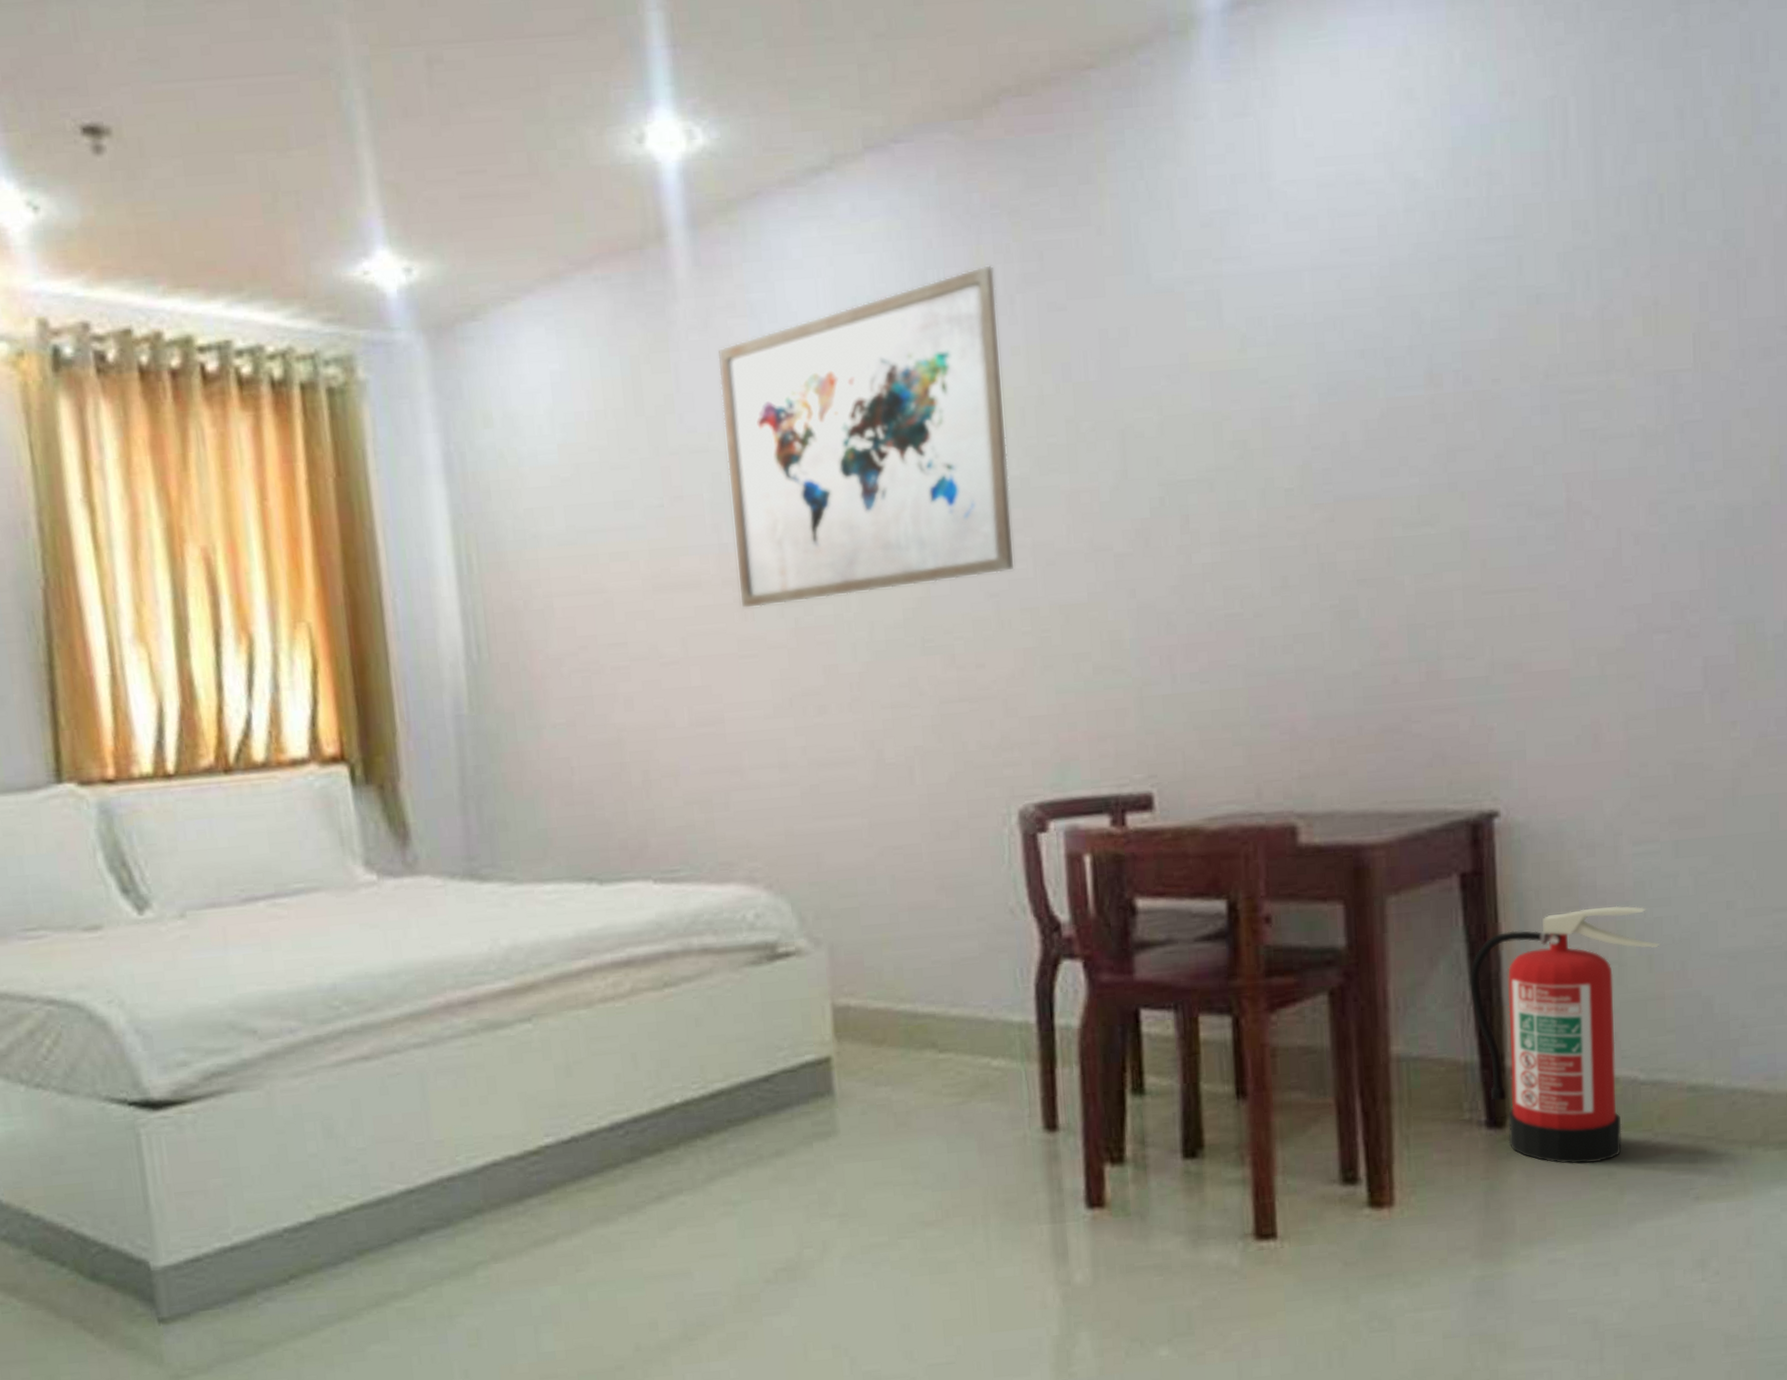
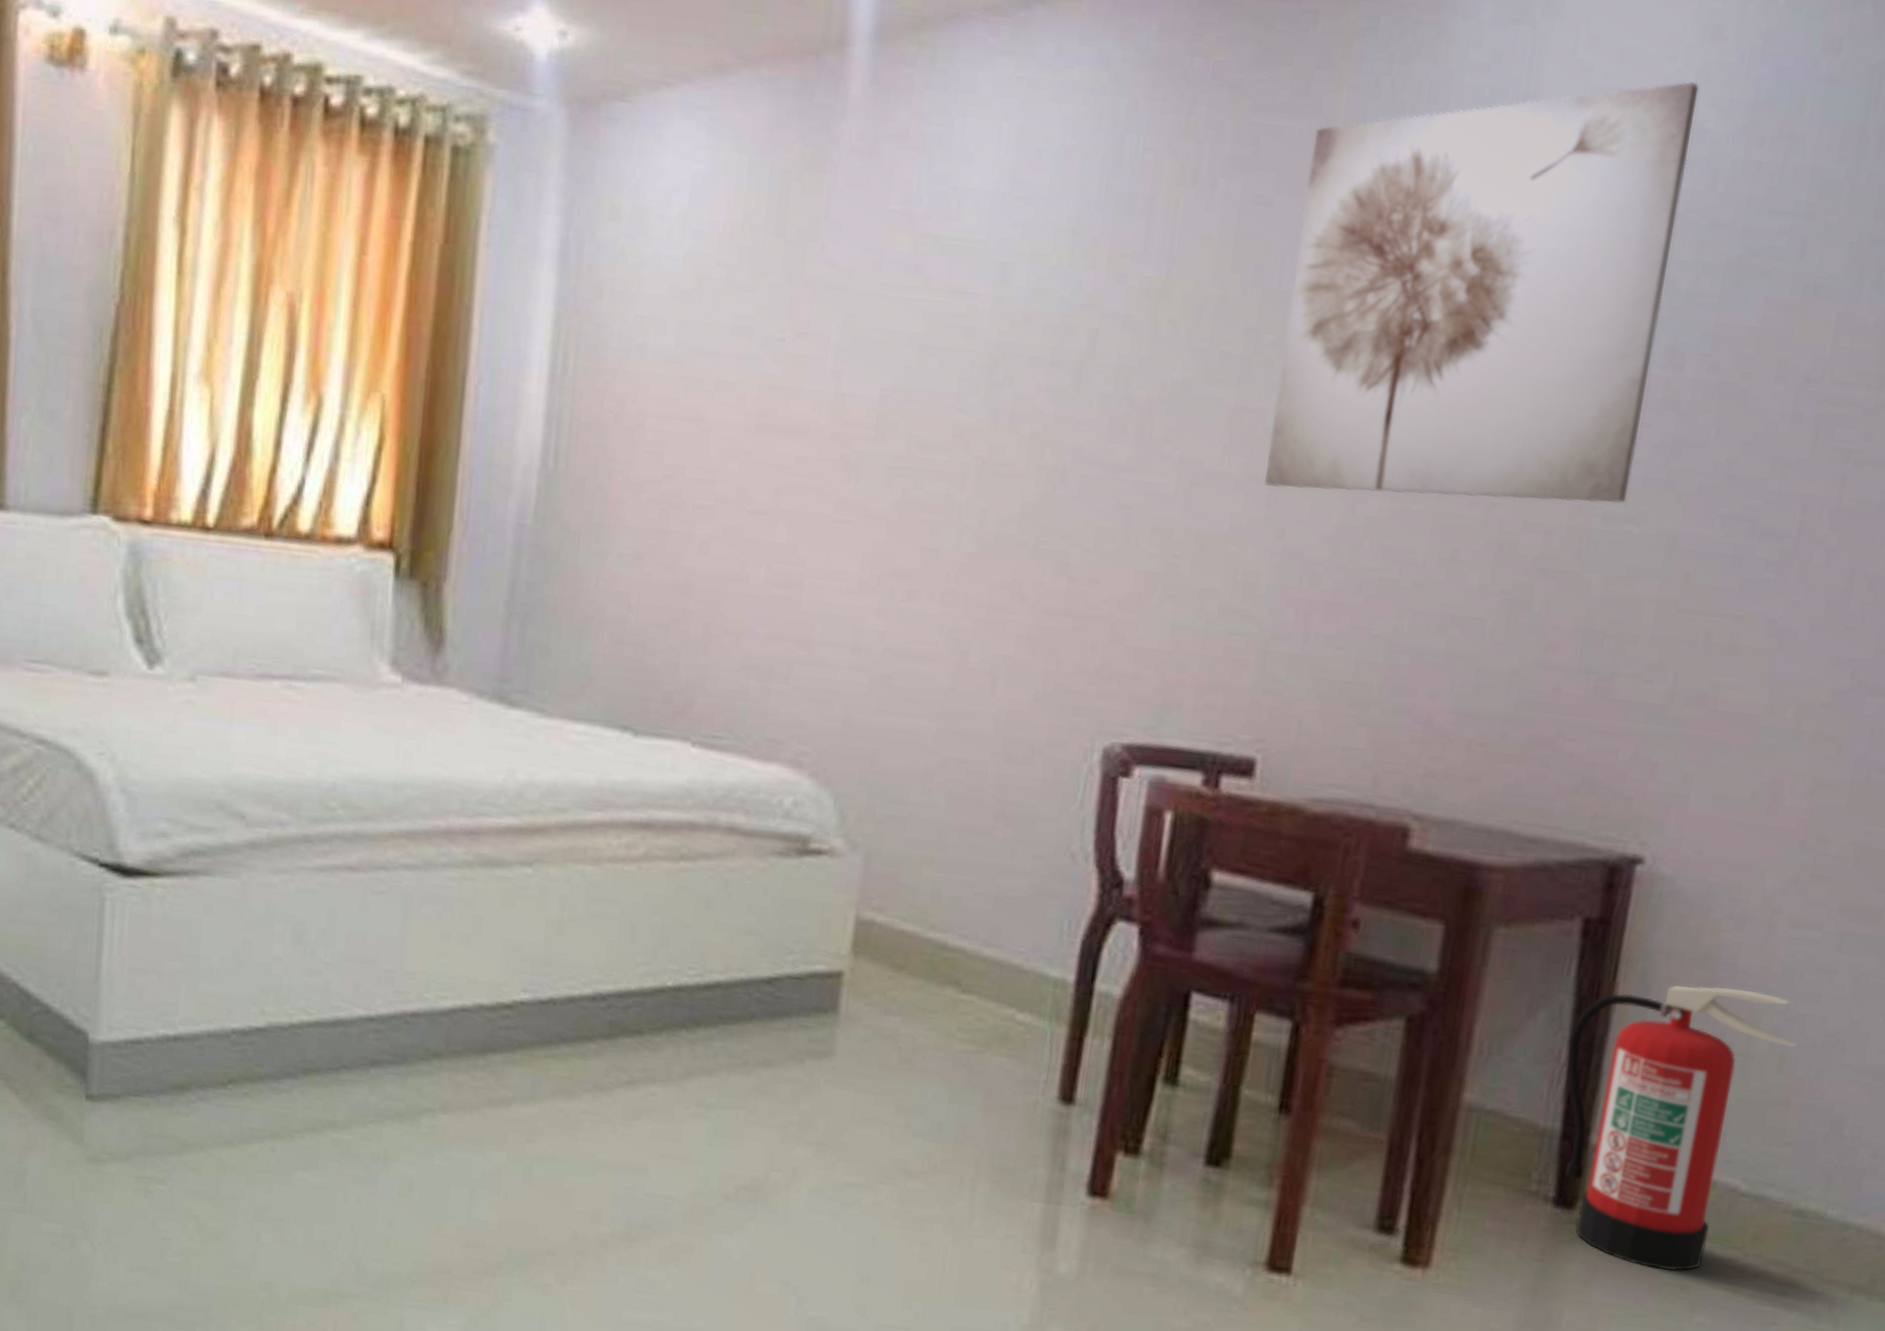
wall art: present [718,265,1015,609] -> none [845,140,1202,484]
wall art: none [1089,140,1419,554] -> present [1264,81,1700,504]

